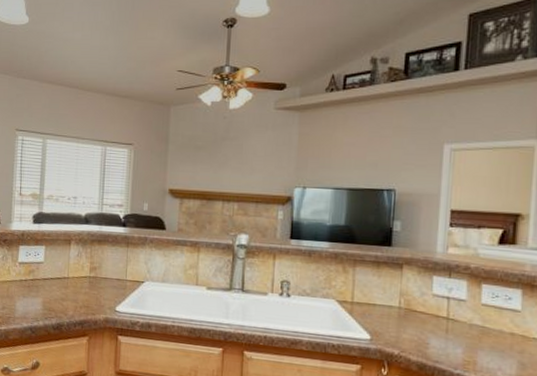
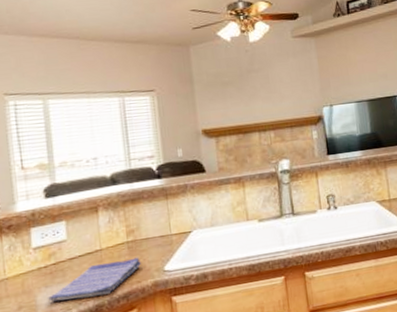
dish towel: none [24,289,98,317] -> present [48,257,142,302]

